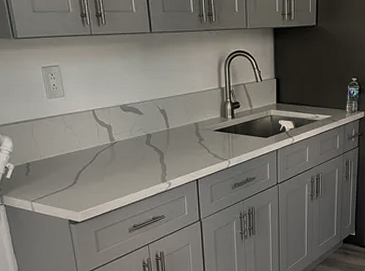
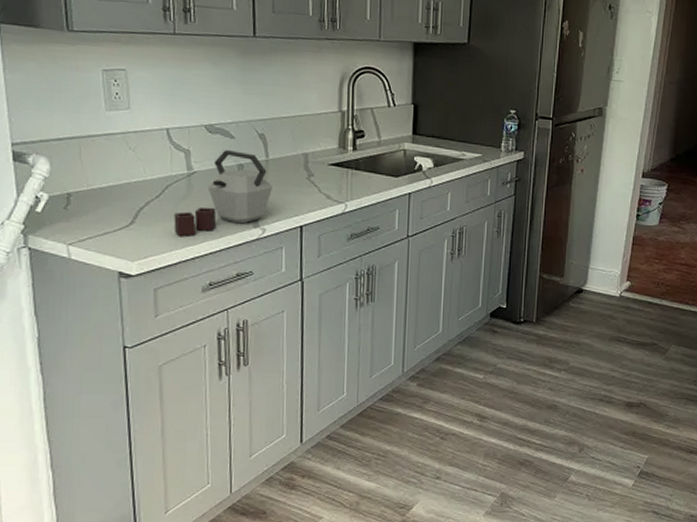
kettle: none [104,123,174,191] -> present [173,149,272,236]

